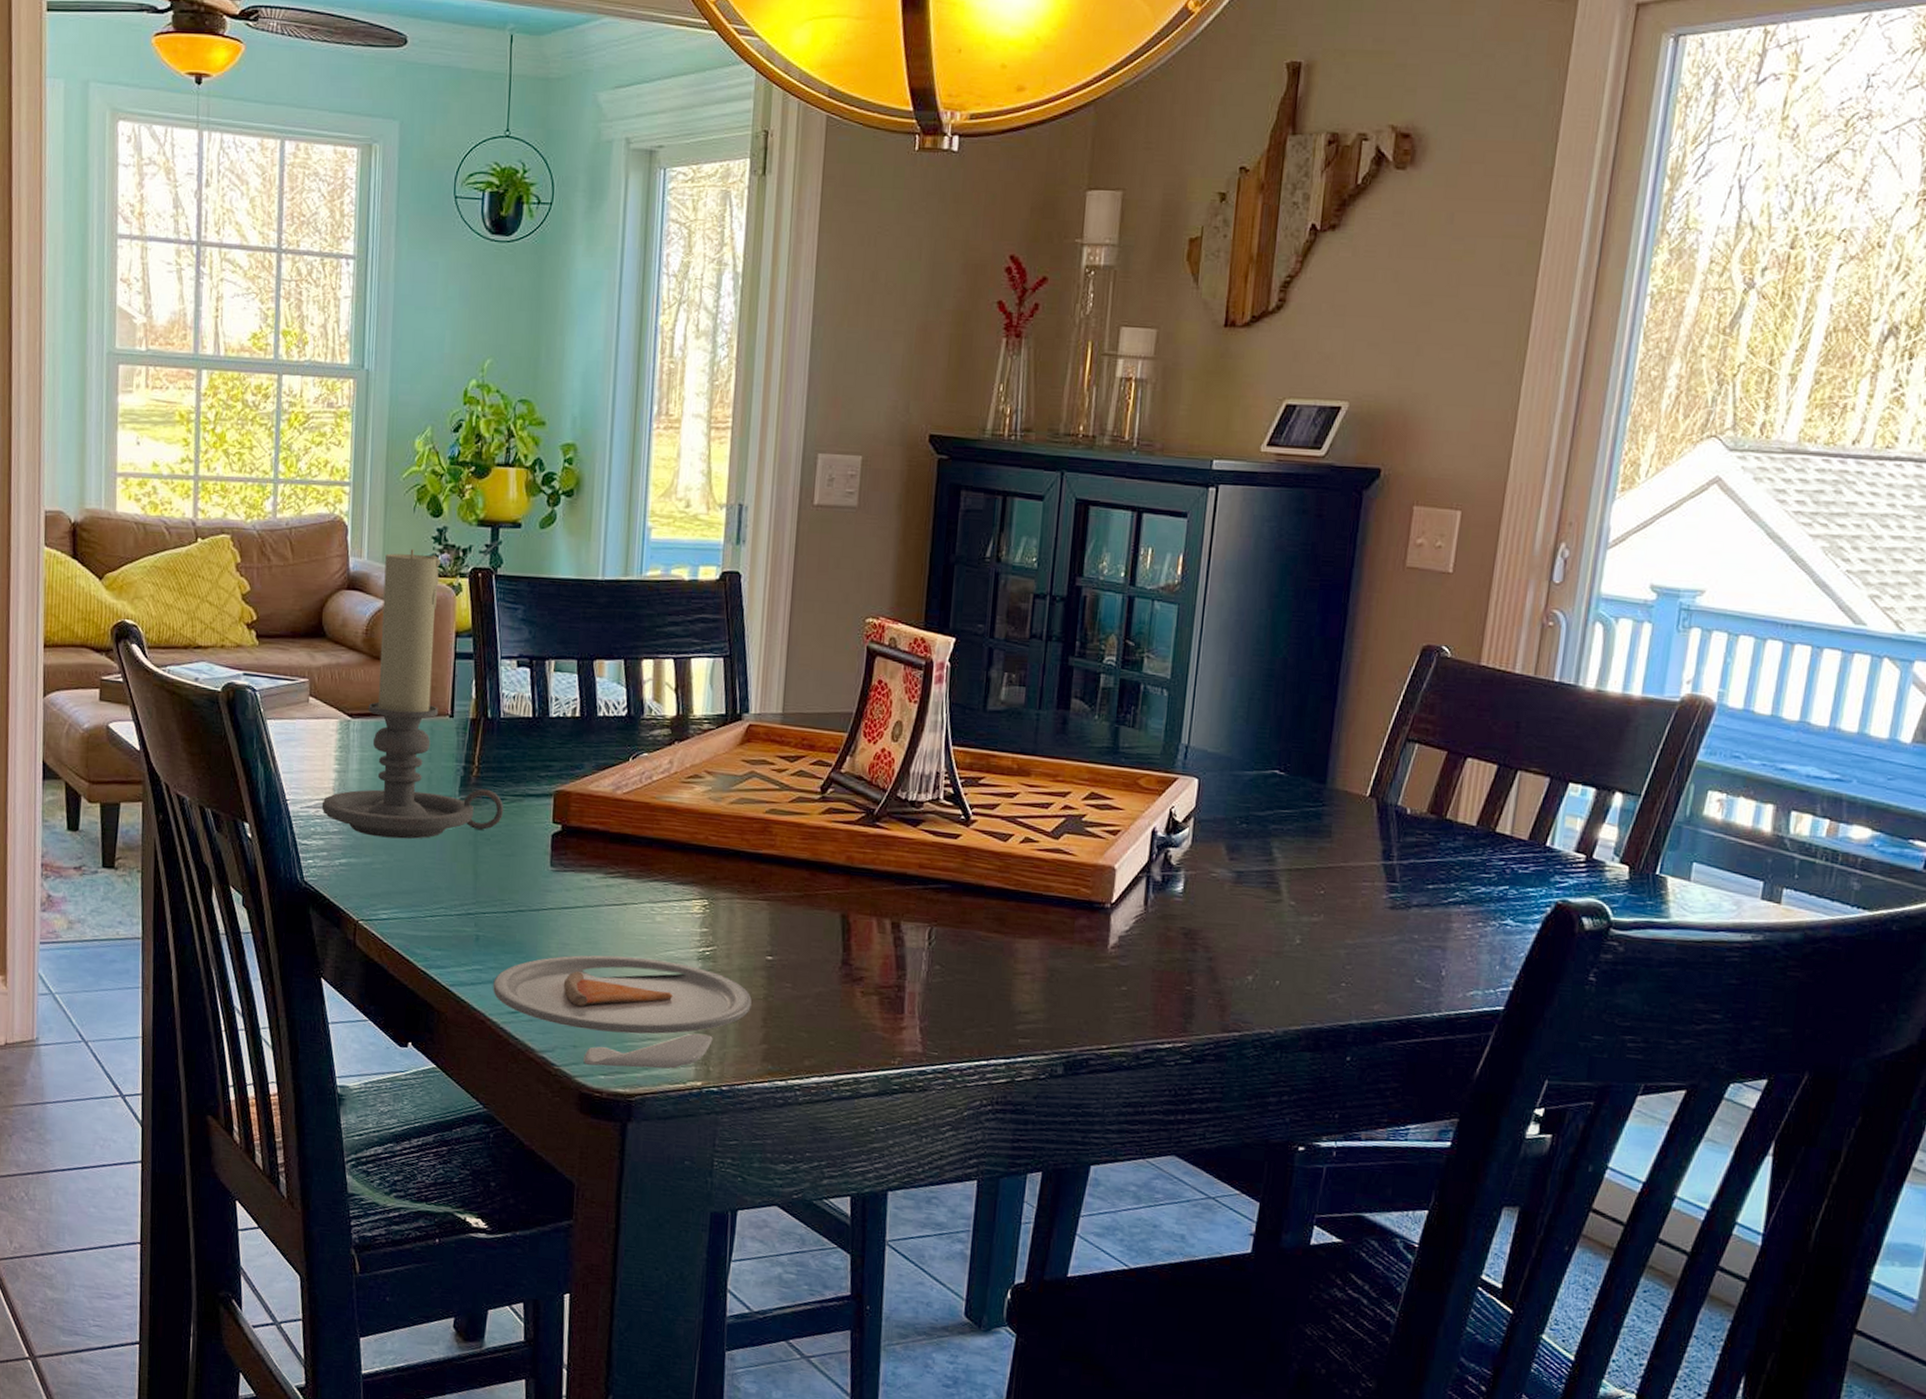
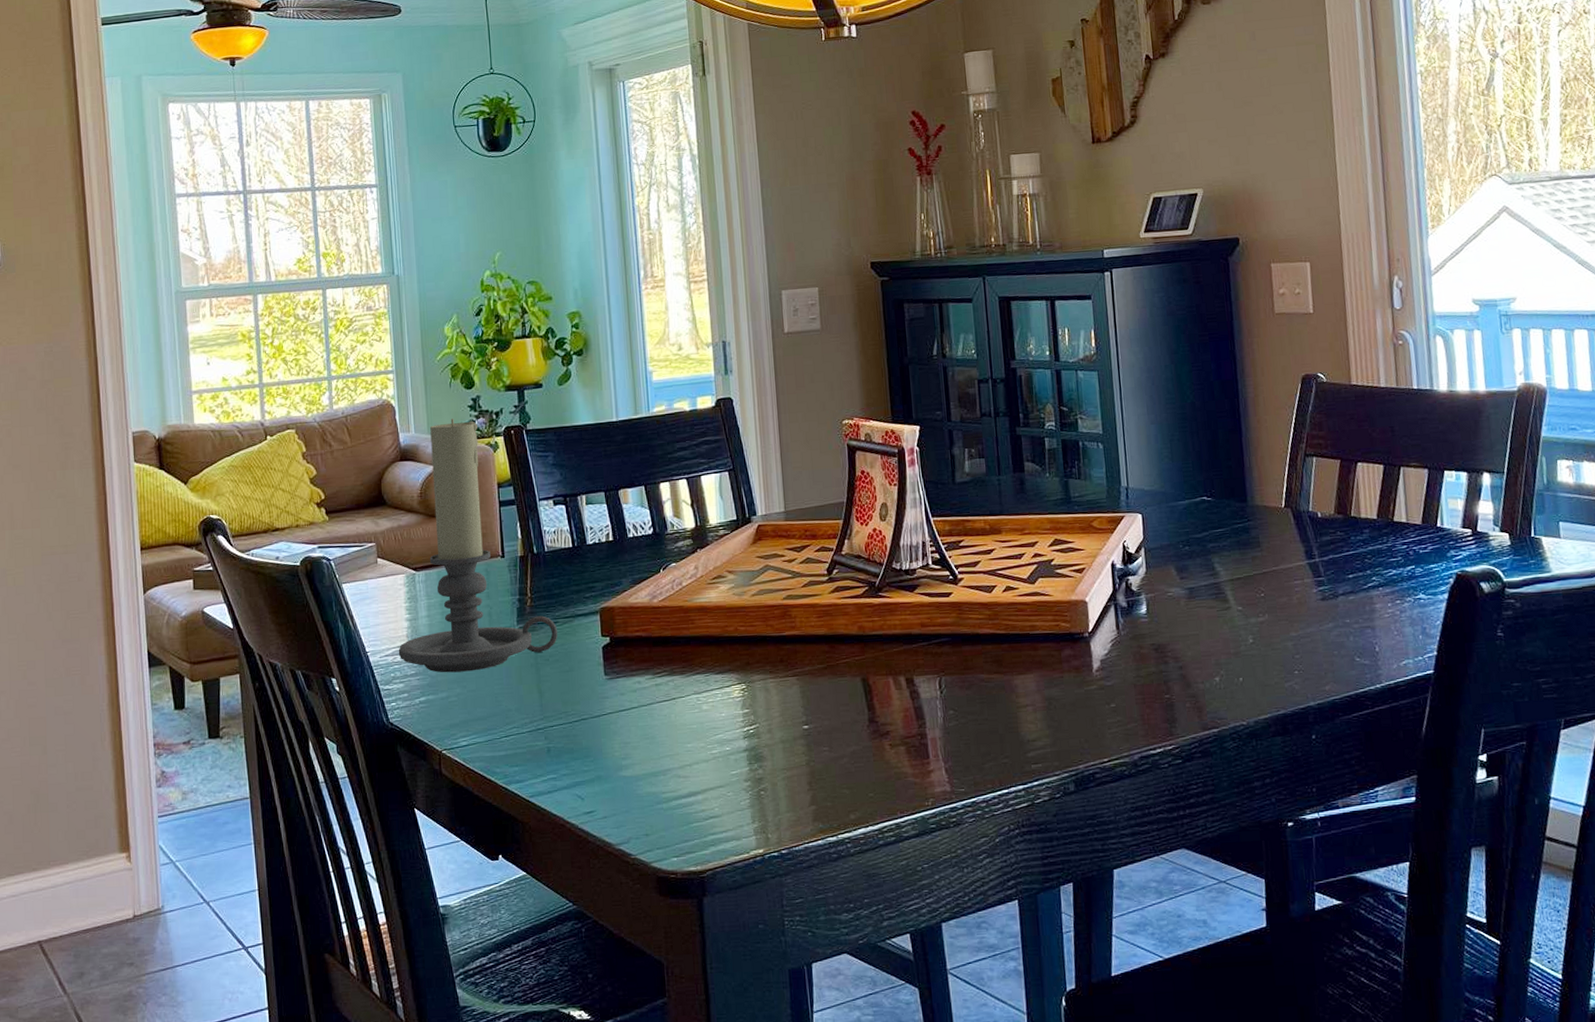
dinner plate: present [493,955,752,1069] -> none [568,744,796,850]

